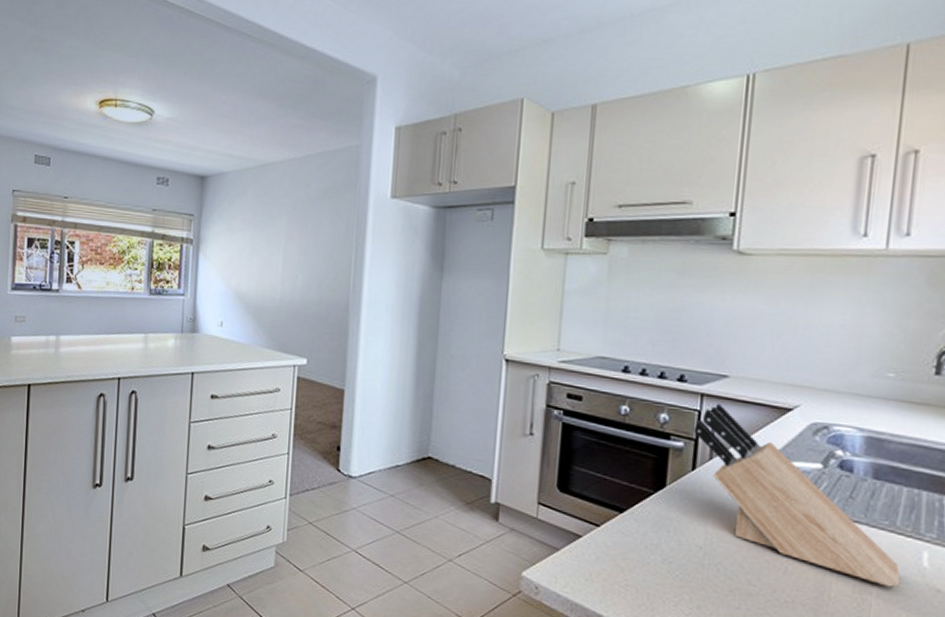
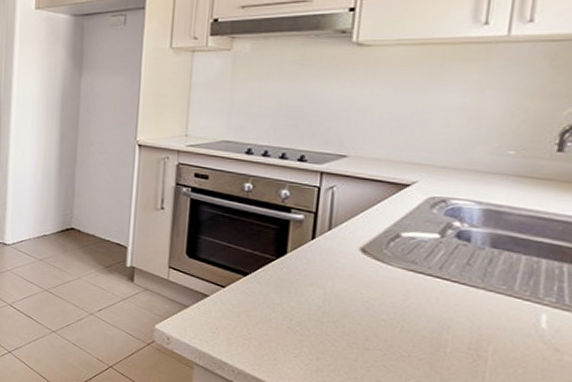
knife block: present [694,403,901,587] -> none [313,180,518,346]

